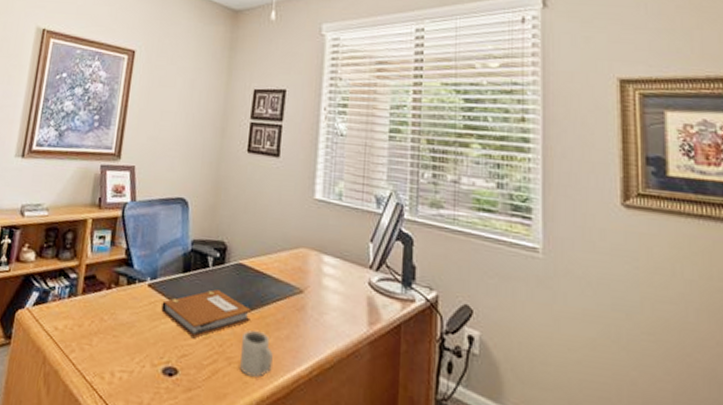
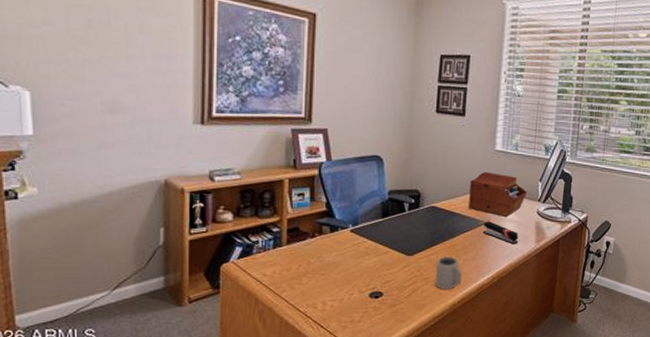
notebook: present [161,289,251,338] -> none [364,229,443,267]
sewing box: none [282,225,354,286] -> present [468,172,527,217]
stapler: none [299,289,345,325] -> present [482,221,518,245]

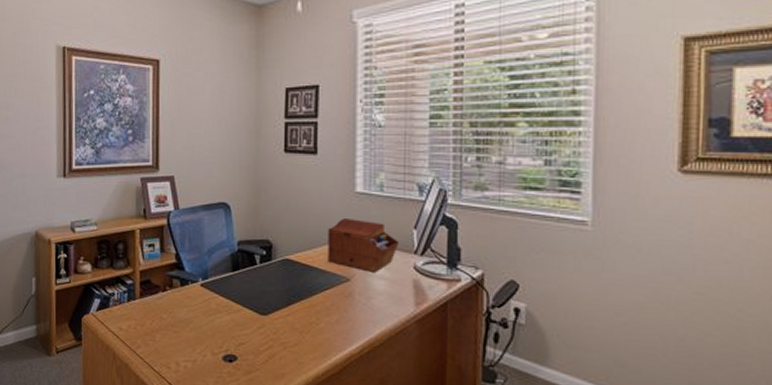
cup: present [435,257,463,289] -> none [295,318,326,358]
stapler: present [482,221,518,245] -> none [346,277,391,307]

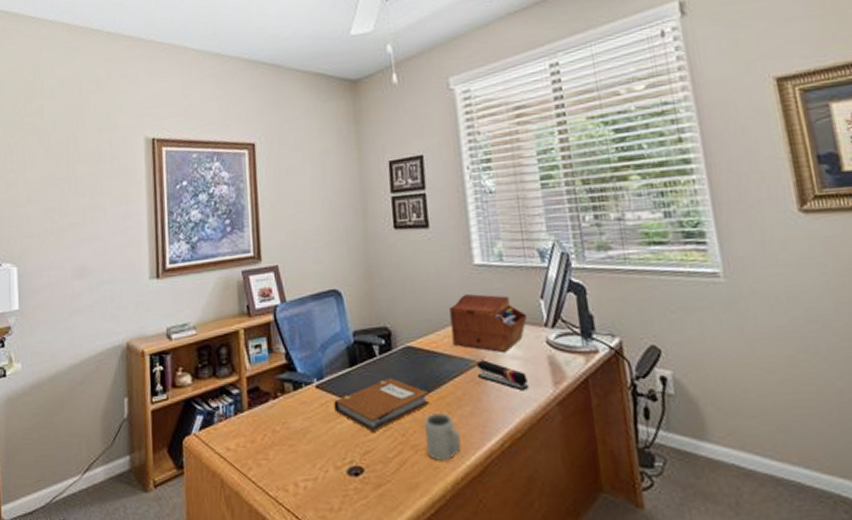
notebook: none [216,284,301,328] -> present [334,378,430,432]
cup: none [295,318,326,358] -> present [424,413,462,460]
stapler: none [346,277,391,307] -> present [477,360,528,391]

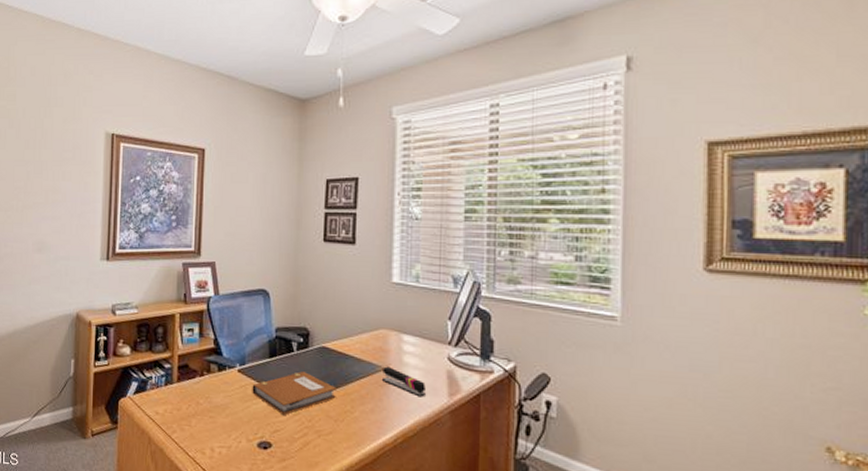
cup: present [424,413,462,460] -> none [329,406,360,447]
sewing box: present [449,294,527,352] -> none [364,308,433,362]

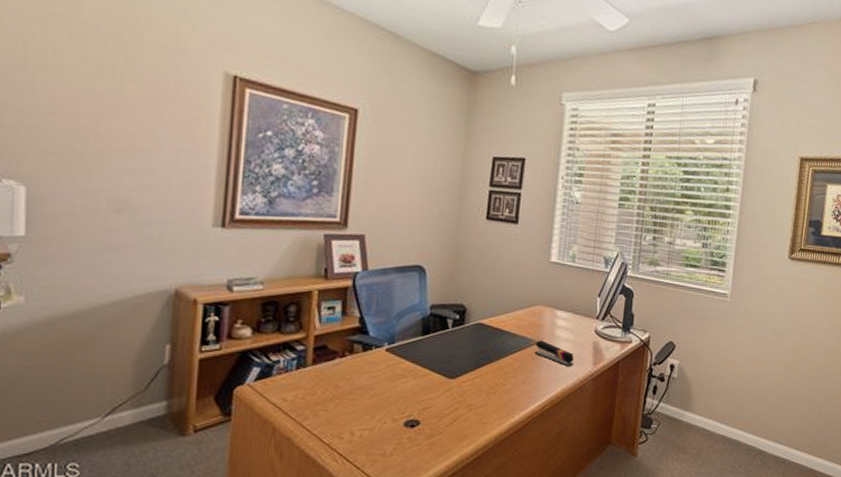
notebook: present [252,371,336,415] -> none [401,348,490,392]

